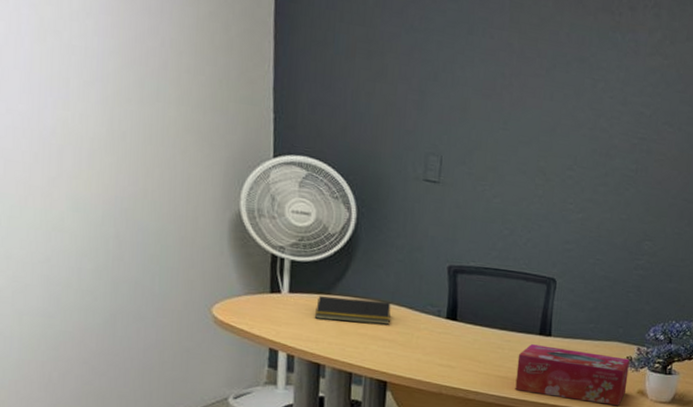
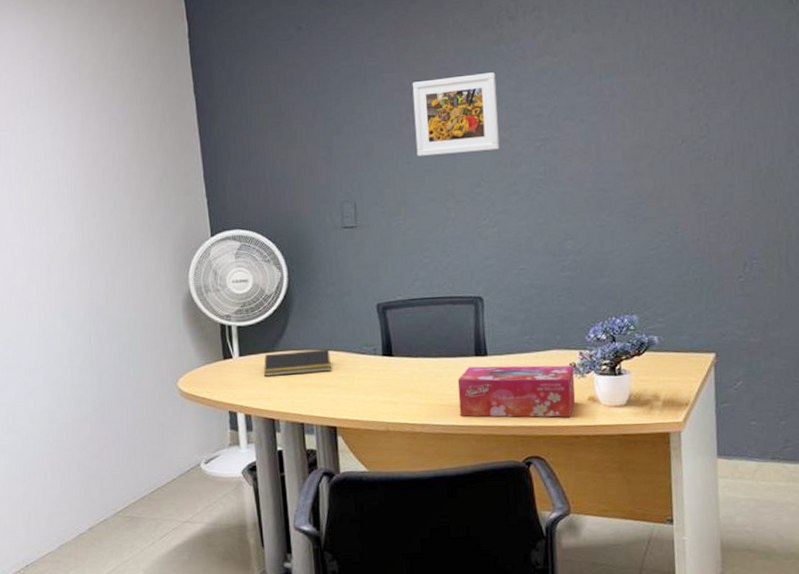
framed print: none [514,46,607,138] -> present [412,72,500,156]

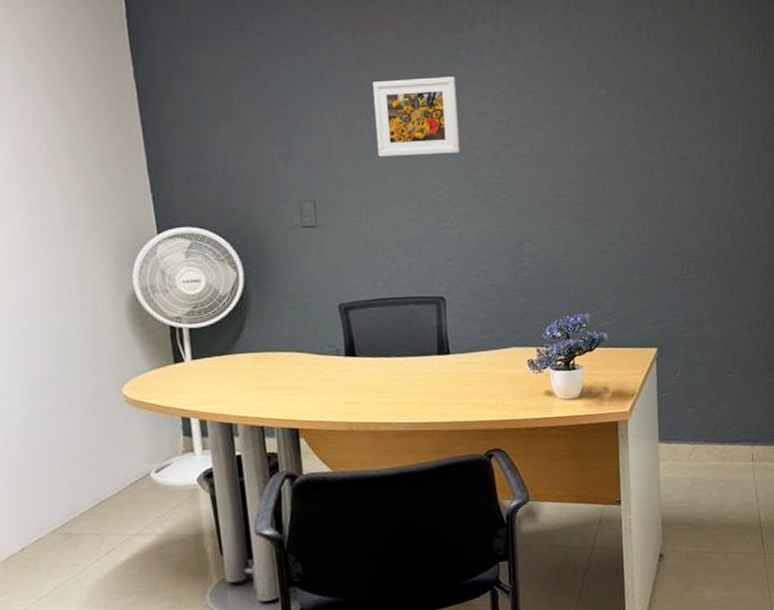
notepad: present [263,348,331,377] -> none [218,350,292,380]
tissue box: present [457,365,576,418] -> none [421,362,534,414]

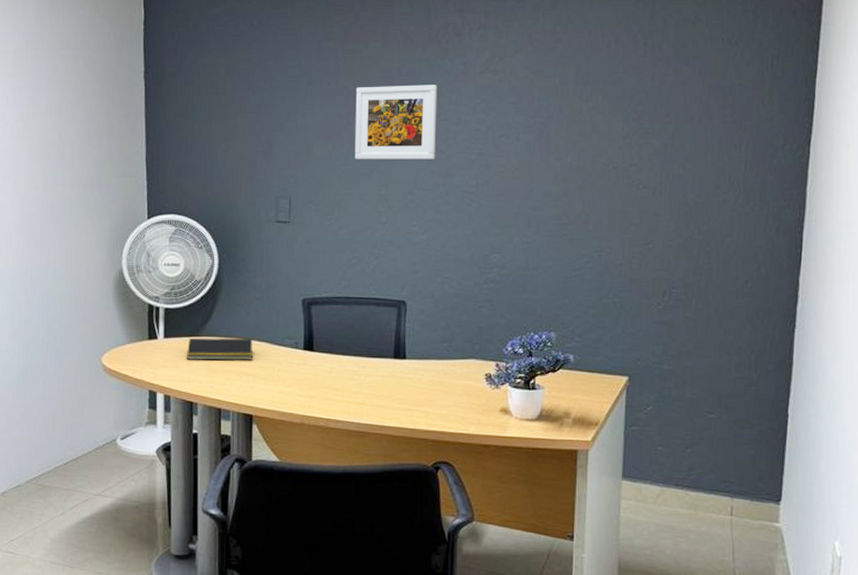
notepad: none [218,350,292,380] -> present [186,337,253,361]

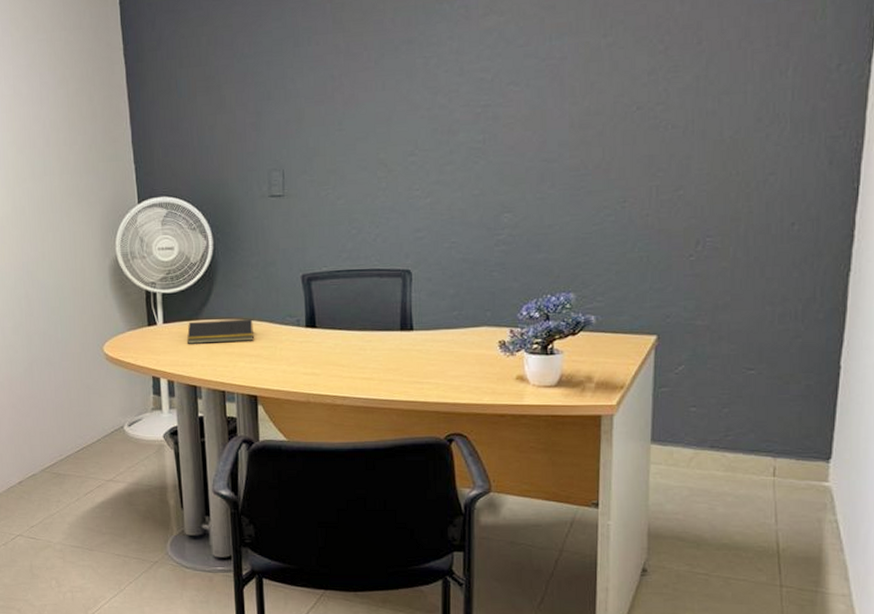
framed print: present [354,85,438,160] -> none [347,33,437,123]

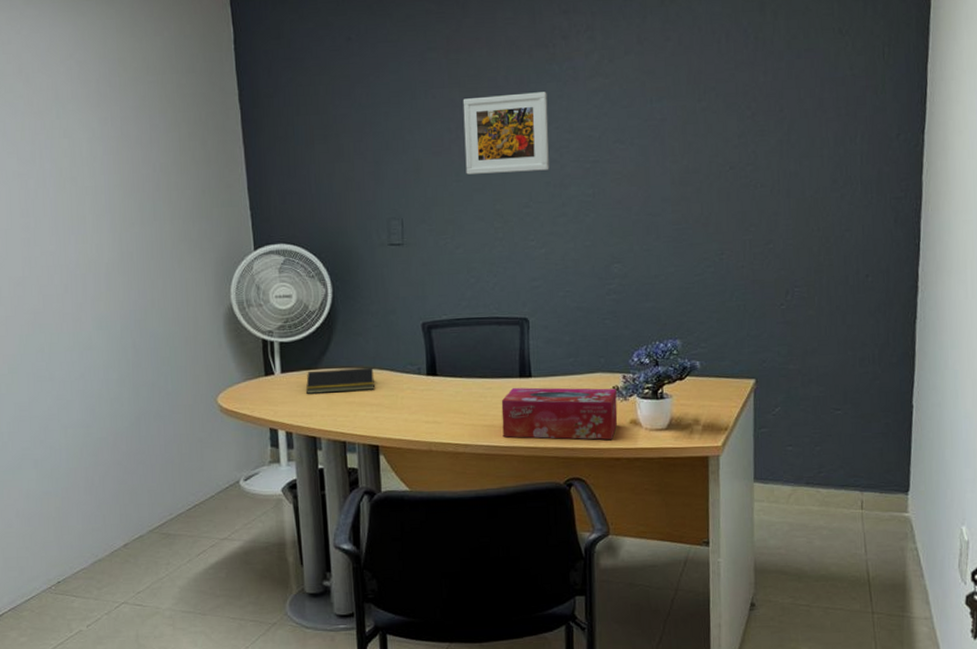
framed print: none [347,33,437,123] -> present [462,92,549,175]
tissue box: none [381,341,503,395] -> present [501,387,618,440]

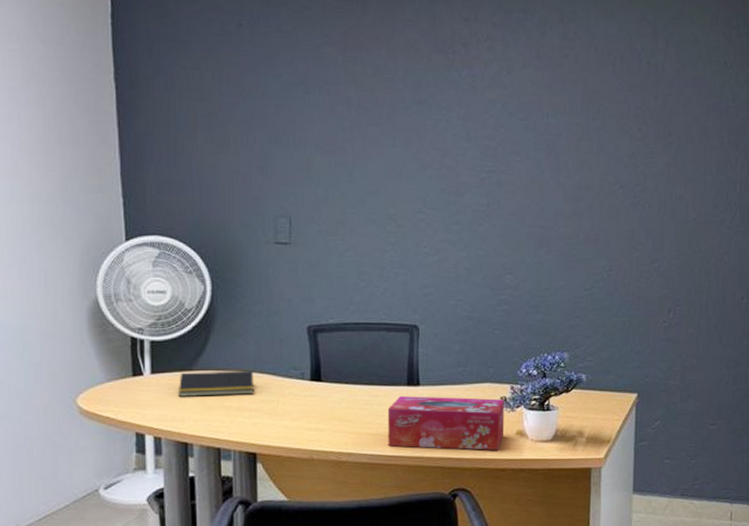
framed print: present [462,92,549,175] -> none [358,97,446,177]

